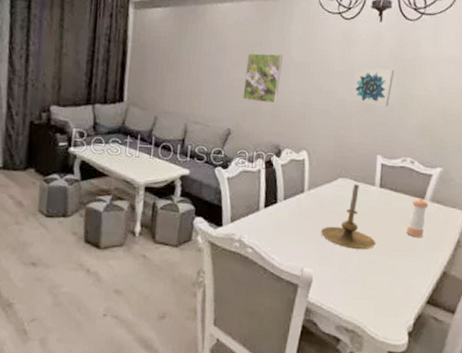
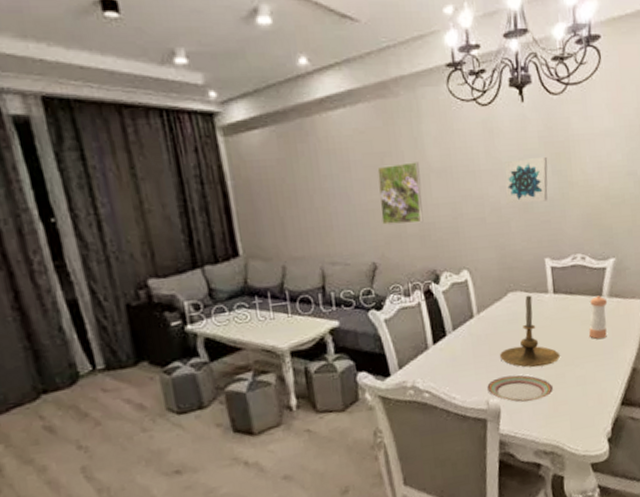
plate: none [304,250,364,279] -> present [487,375,553,402]

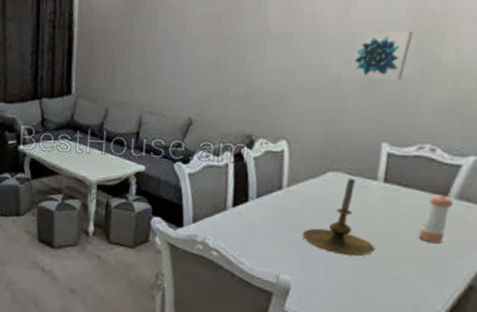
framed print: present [377,162,424,225] -> none [206,24,258,86]
plate: present [487,375,553,402] -> none [280,255,358,289]

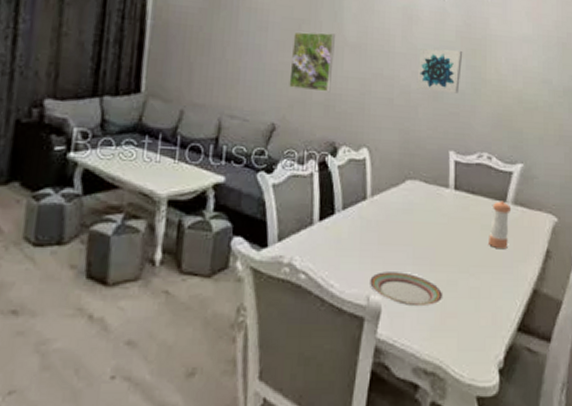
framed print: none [206,24,258,86] -> present [289,31,335,92]
plate: none [280,255,358,289] -> present [370,272,442,305]
candle holder: present [303,178,375,257] -> none [389,186,454,268]

